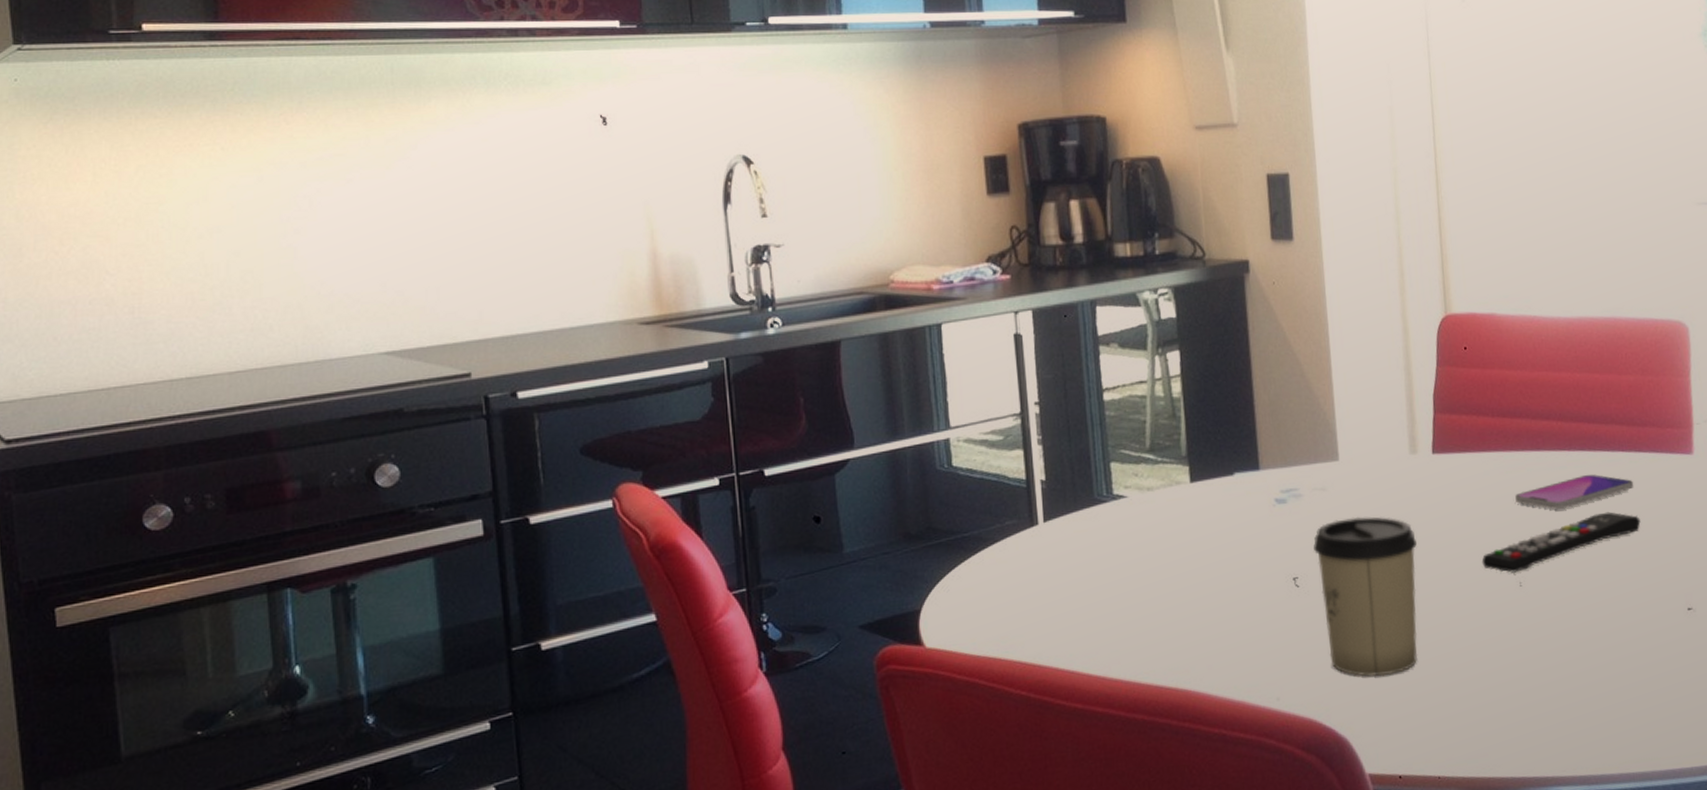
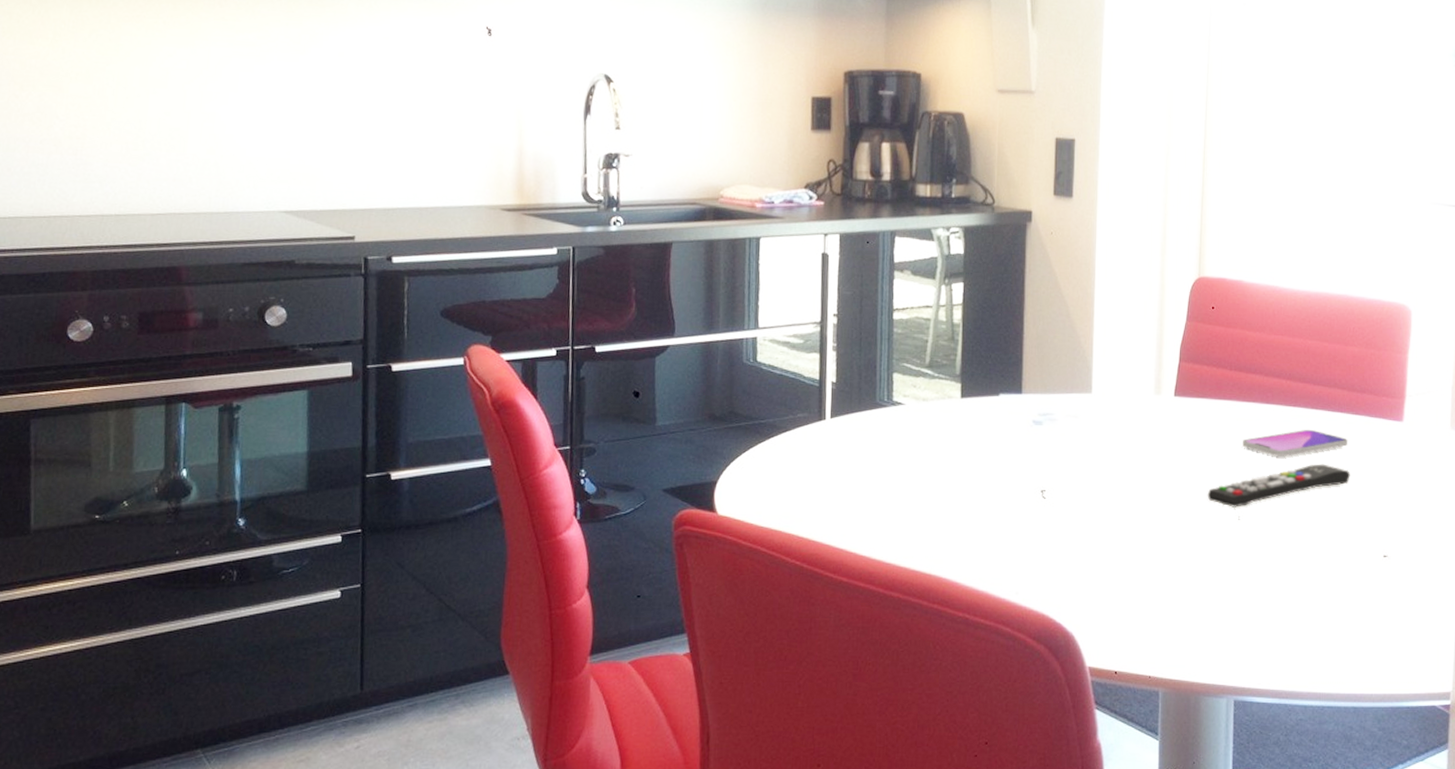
cup: present [1313,516,1418,677] -> none [1062,443,1152,584]

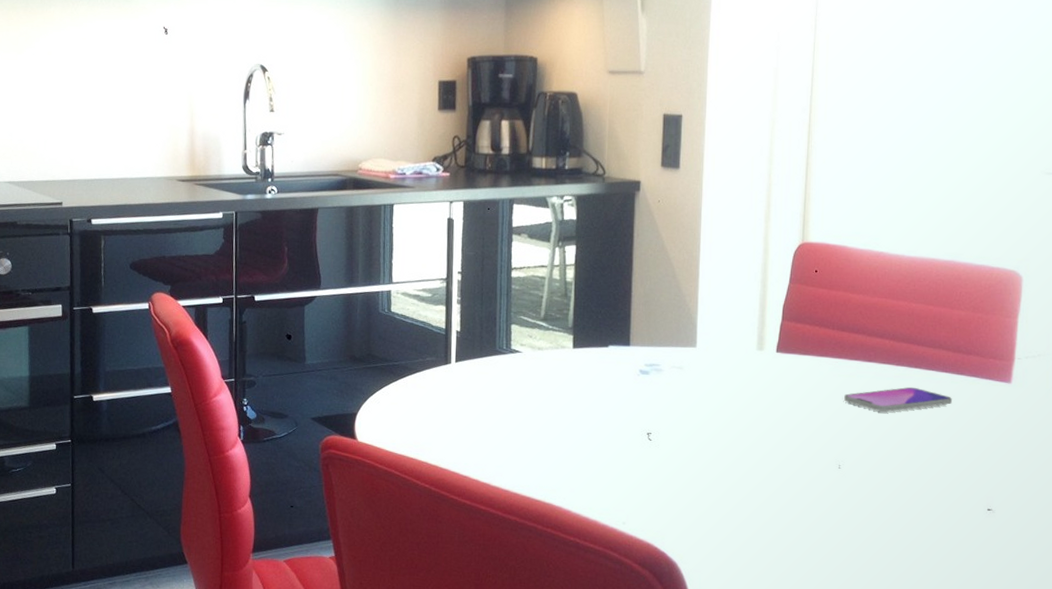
remote control: present [1207,463,1350,508] -> none [808,419,954,457]

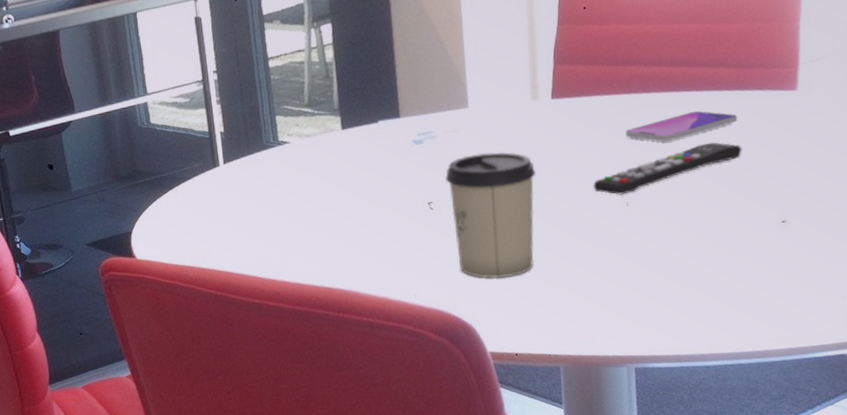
cup: none [667,393,754,521] -> present [446,152,535,278]
remote control: none [808,419,954,457] -> present [593,142,742,195]

